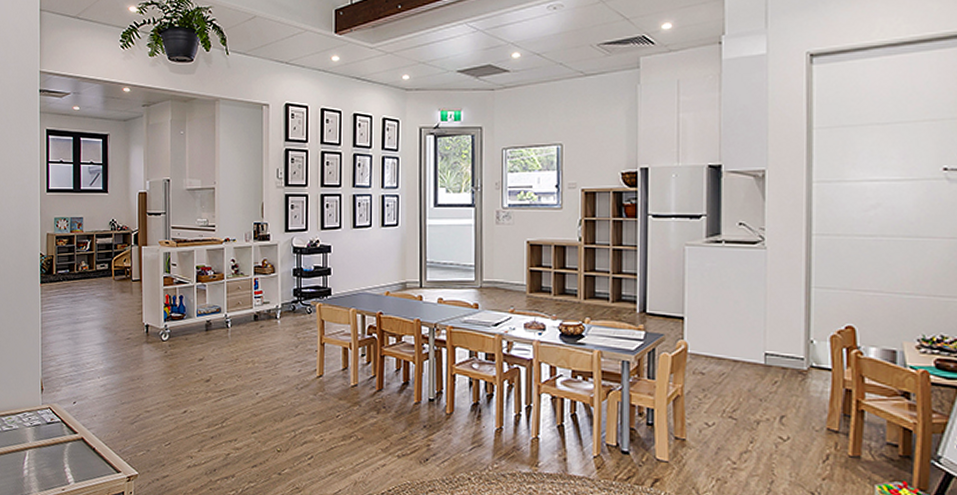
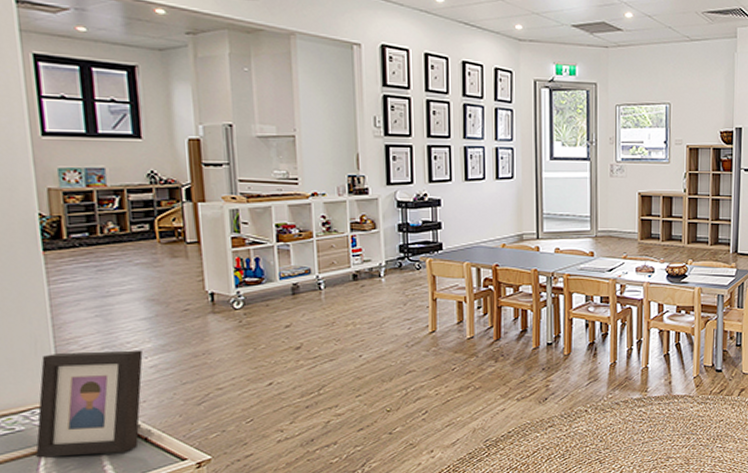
picture frame: none [23,367,97,458] -> present [35,350,143,458]

